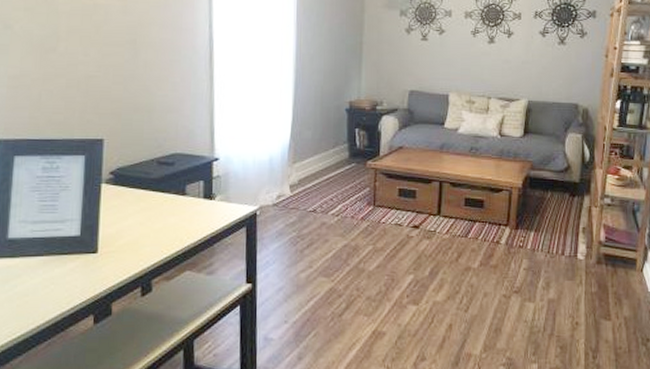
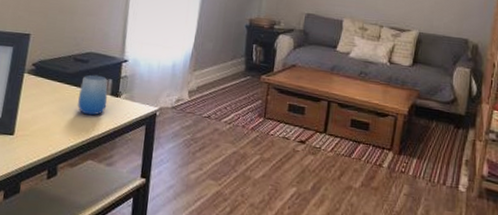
cup: none [167,178,201,223] -> present [77,74,108,116]

